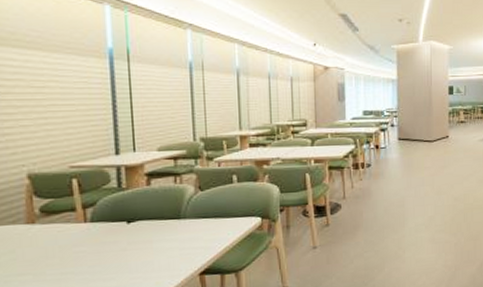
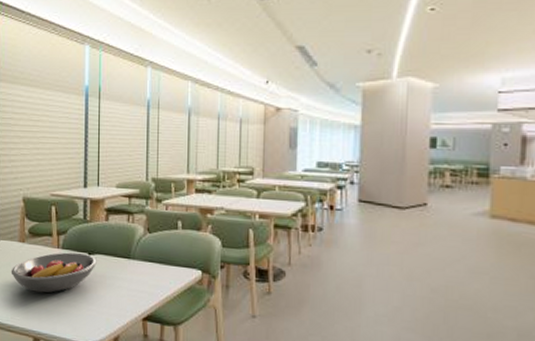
fruit bowl: none [16,223,139,275] -> present [11,252,97,293]

